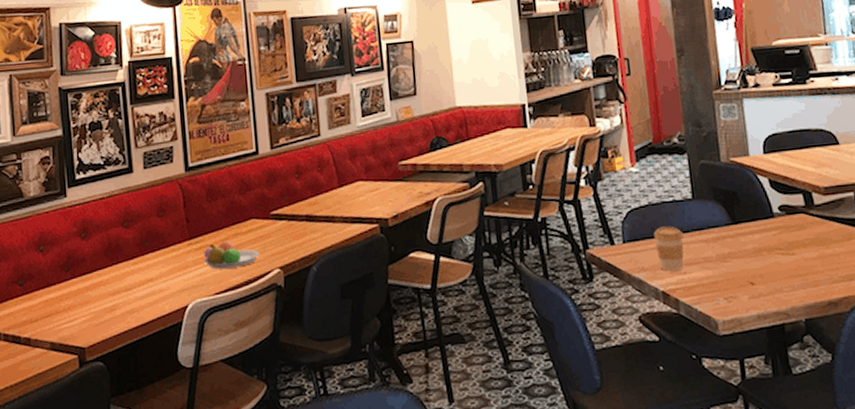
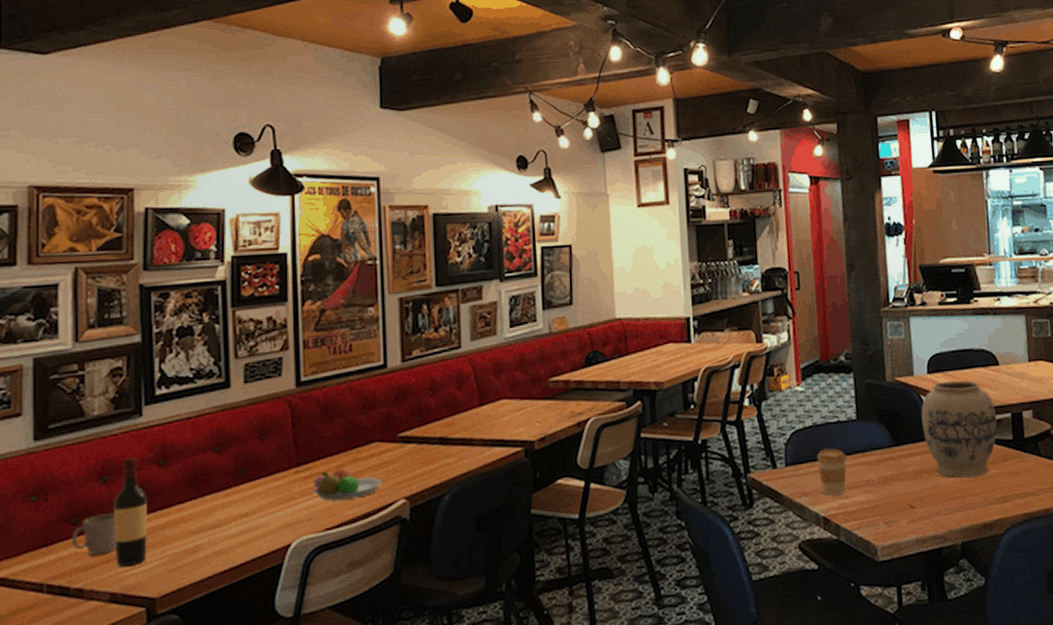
mug: none [19,275,54,312] -> present [72,512,117,556]
wine bottle: none [49,231,77,321] -> present [114,458,147,567]
vase: none [758,160,840,256] -> present [921,380,998,478]

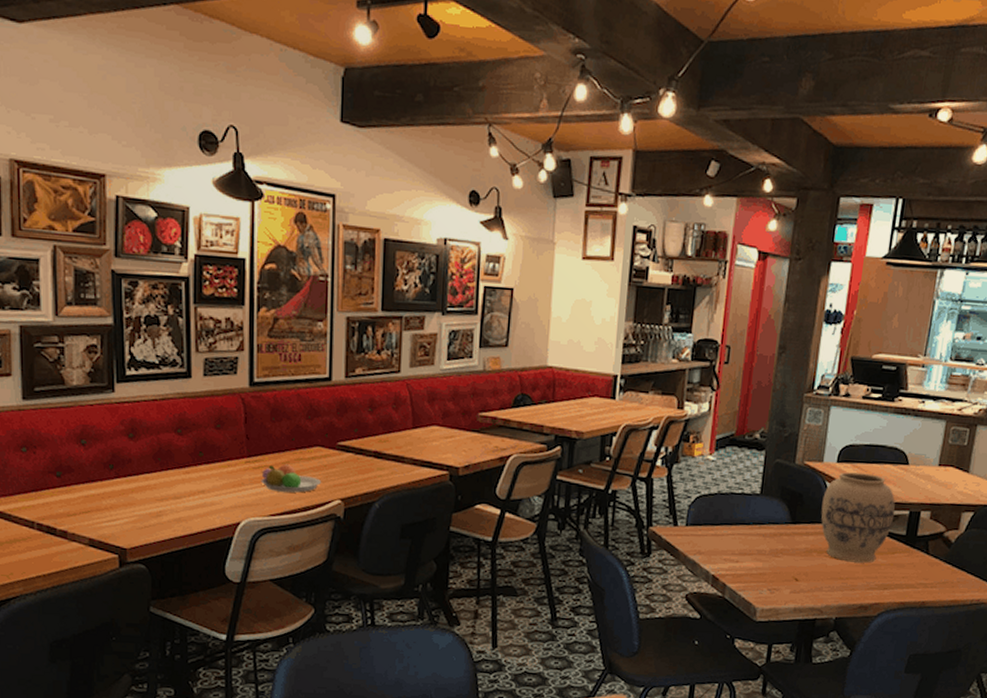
mug: present [72,512,117,556] -> none [57,471,94,506]
wine bottle: present [114,458,147,567] -> none [91,427,119,519]
coffee cup: present [817,448,847,496] -> none [715,516,745,558]

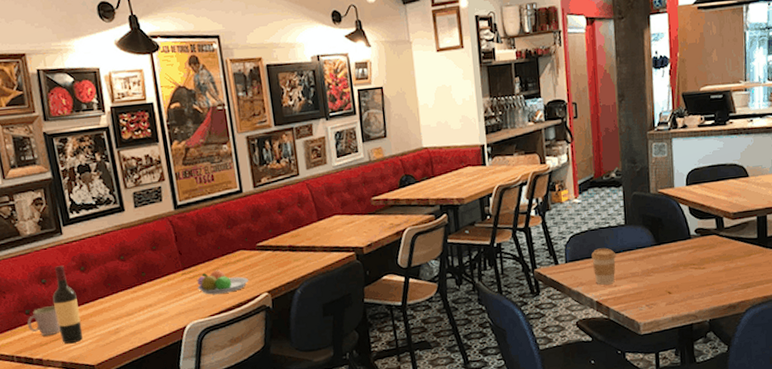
mug: none [57,471,94,506] -> present [27,305,61,336]
wine bottle: none [91,427,119,519] -> present [52,265,83,344]
coffee cup: none [715,516,745,558] -> present [591,248,616,285]
vase: present [821,472,895,563] -> none [679,190,745,270]

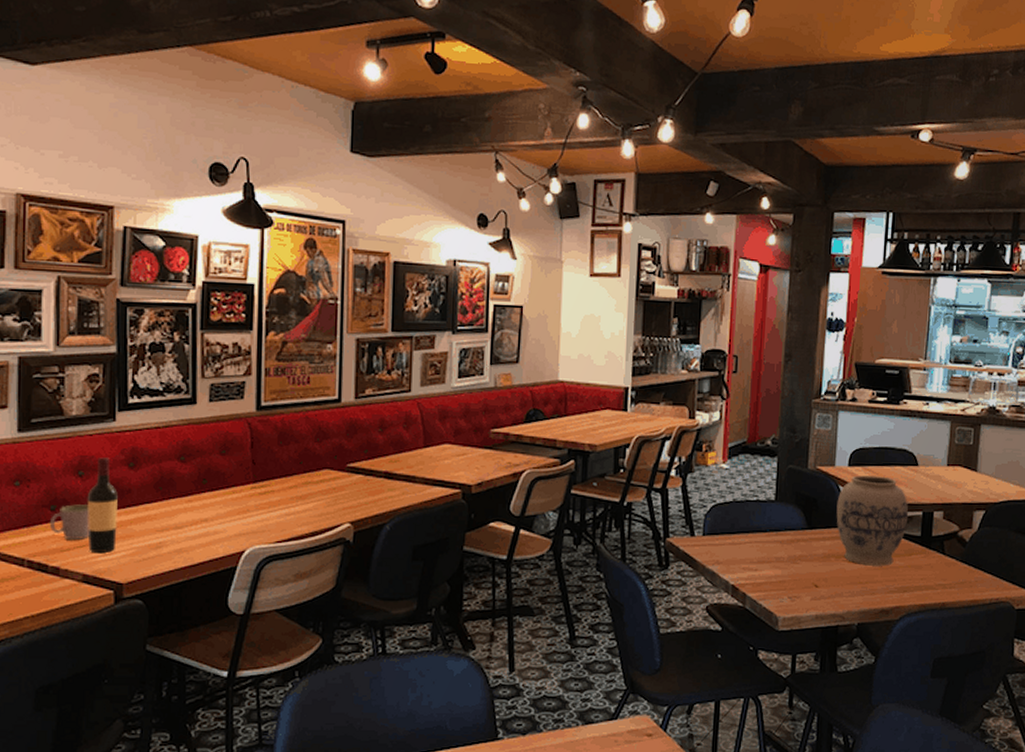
fruit bowl: present [196,270,249,295] -> none [267,488,331,517]
coffee cup: present [591,248,616,285] -> none [733,524,761,567]
vase: none [679,190,745,270] -> present [836,475,909,566]

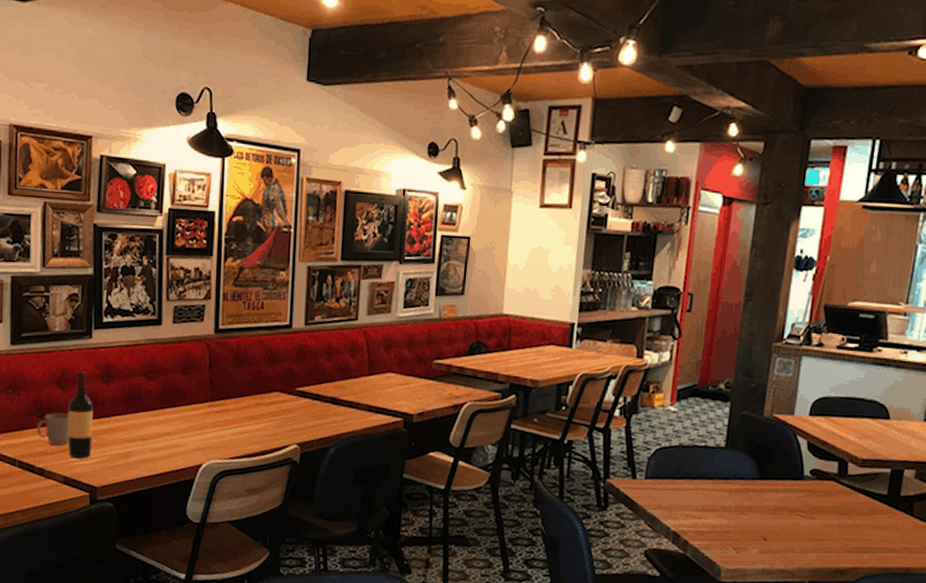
vase: present [836,475,909,566] -> none [791,426,875,524]

